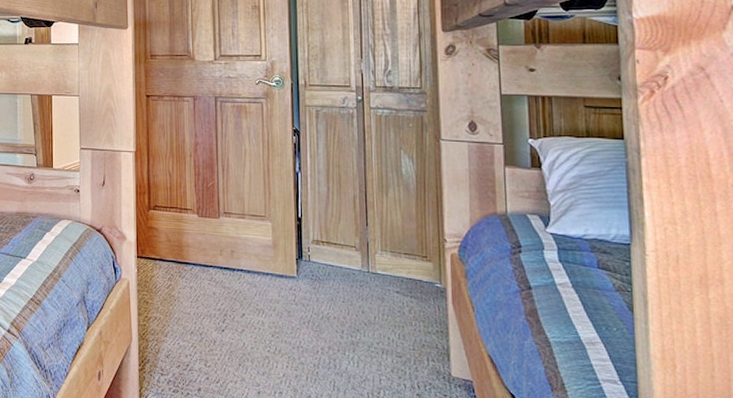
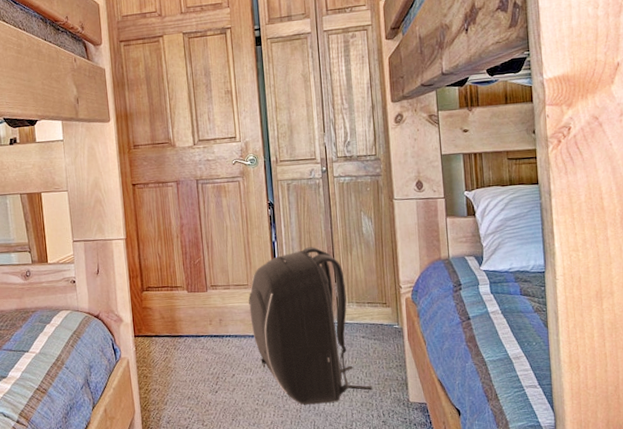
backpack: none [265,183,406,363] -> present [248,247,372,405]

